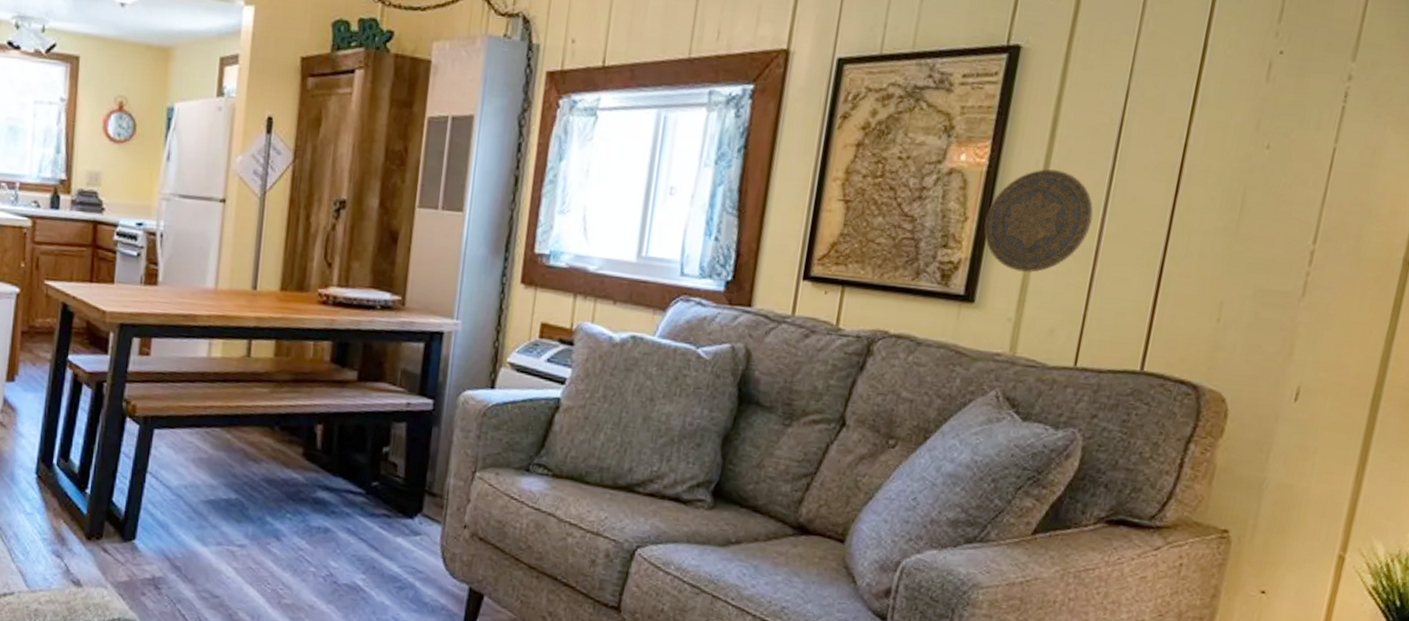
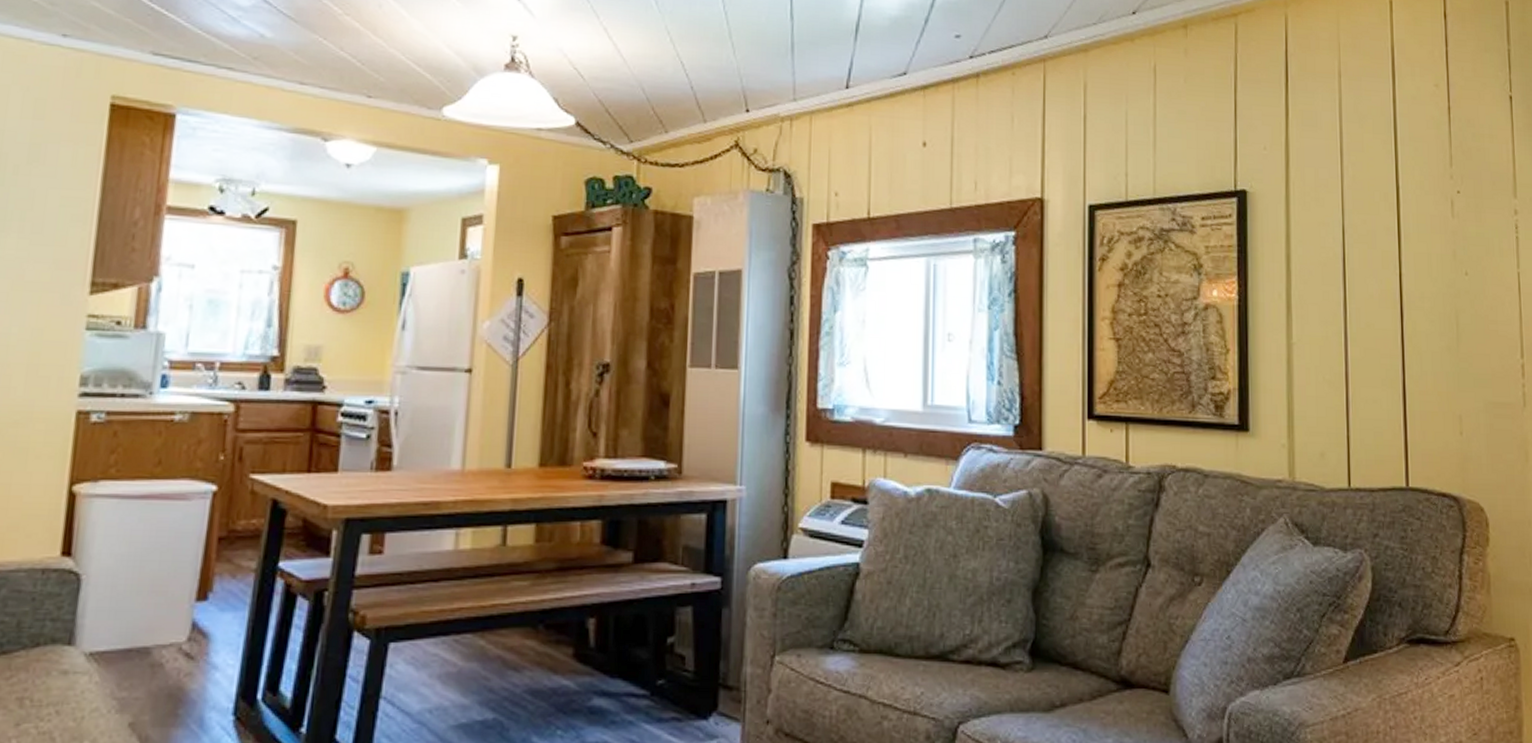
decorative plate: present [984,169,1093,273] -> none [1245,301,1337,400]

